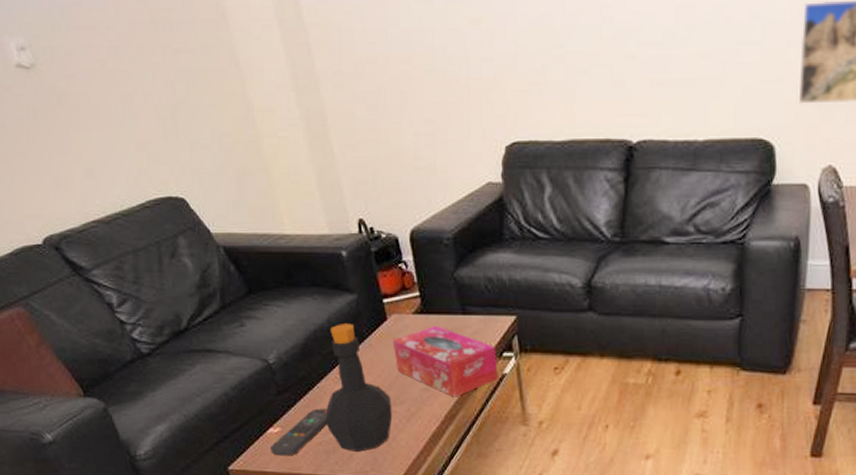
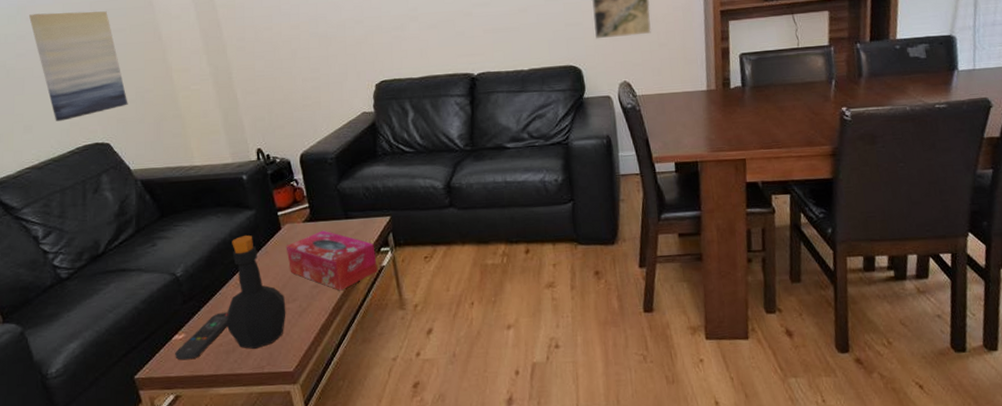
wall art: none [77,21,204,166] -> present [29,11,128,121]

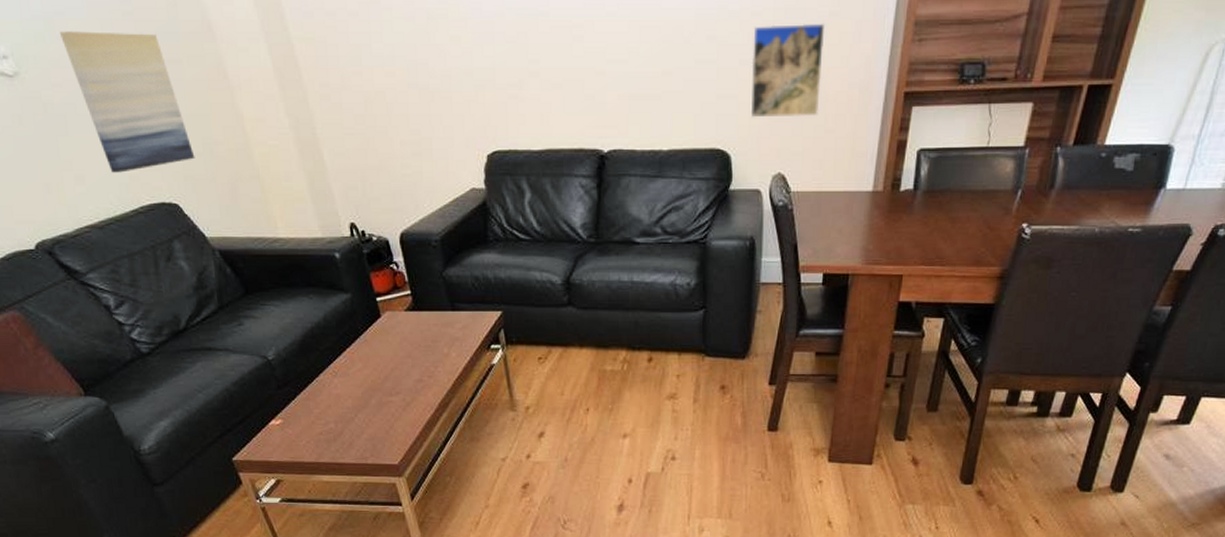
remote control: present [175,312,228,361] -> none [273,400,328,446]
bottle: present [226,235,286,349] -> none [325,320,389,439]
tissue box: present [286,230,378,291] -> none [386,321,487,387]

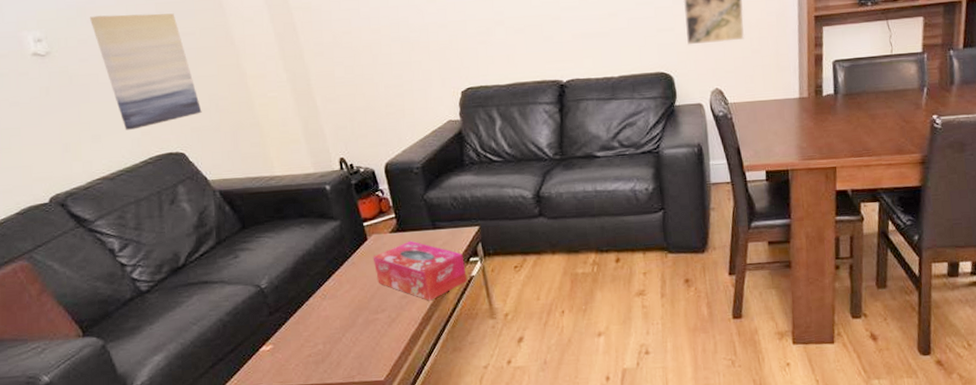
tissue box: none [386,321,487,387] -> present [372,240,467,301]

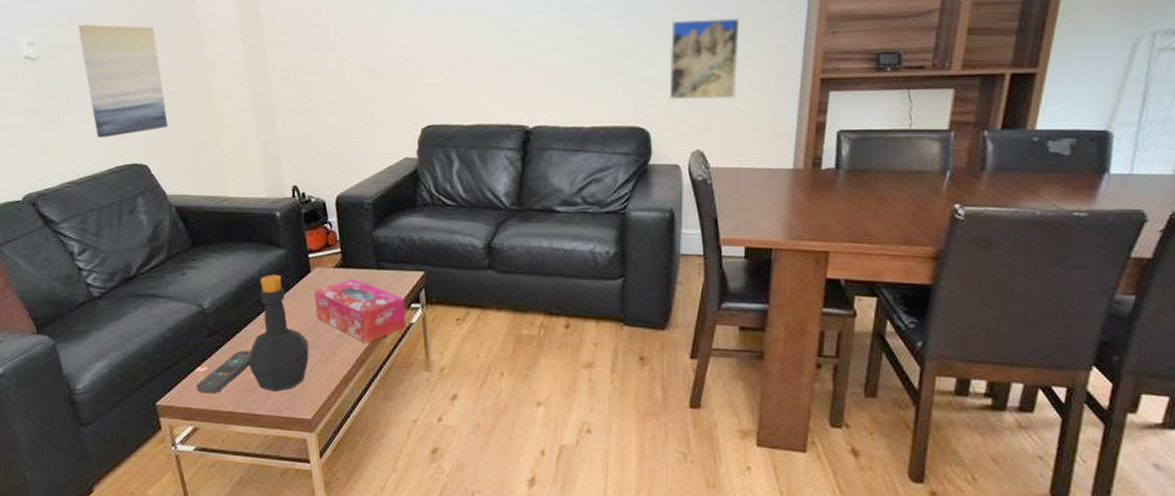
remote control: none [263,323,317,371] -> present [196,350,251,394]
bottle: none [314,246,375,359] -> present [248,274,309,391]

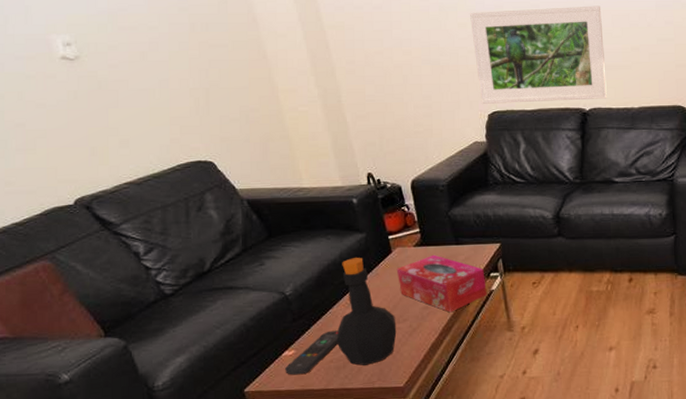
wall art: present [78,25,168,138] -> none [121,23,232,137]
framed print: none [410,10,555,117] -> present [470,5,607,104]

